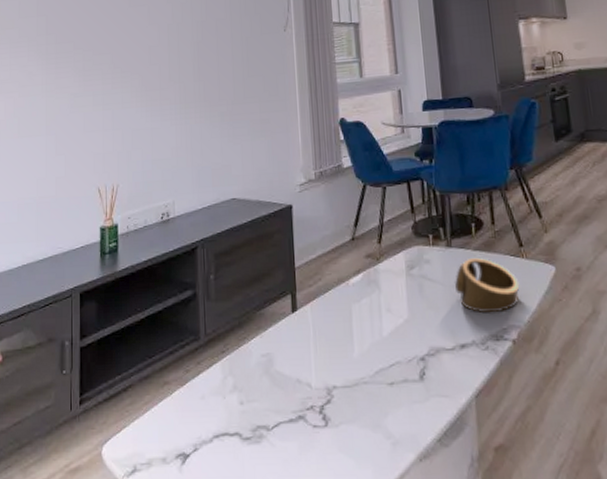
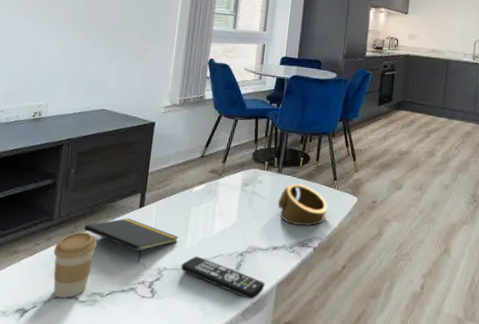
coffee cup: none [206,349,252,436] -> present [53,231,97,298]
notepad: none [235,327,344,383] -> present [84,218,178,263]
remote control: none [352,367,460,419] -> present [181,256,265,300]

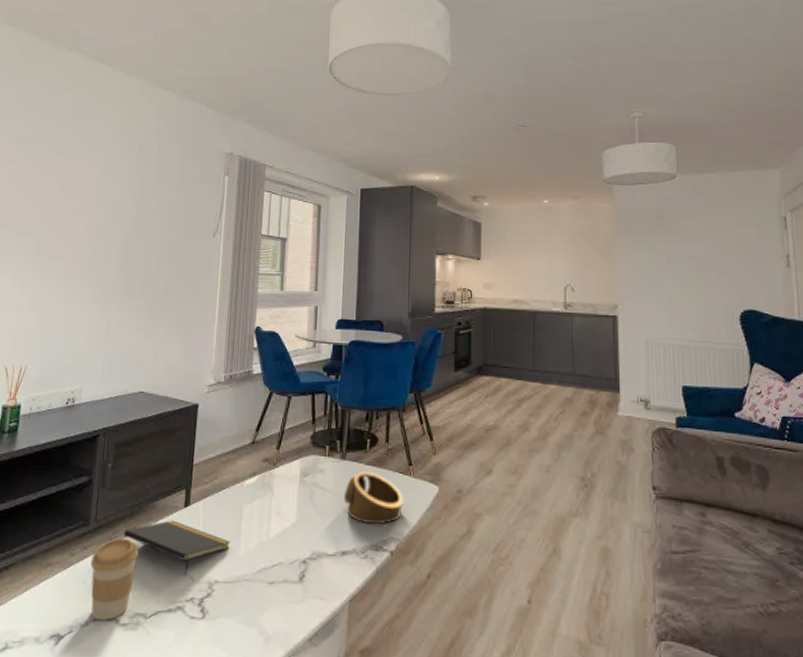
remote control: present [181,256,265,300] -> none [234,565,335,620]

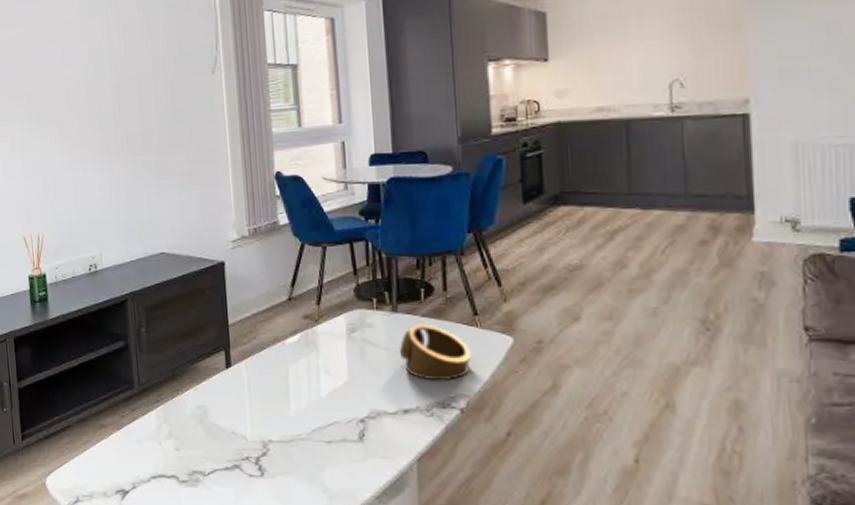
coffee cup: present [90,537,139,620] -> none [141,400,187,477]
notepad: present [124,520,230,575] -> none [169,381,280,435]

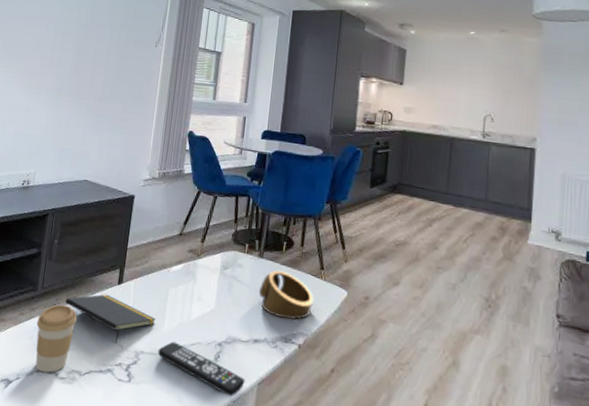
coffee cup: none [141,400,187,477] -> present [35,304,77,373]
notepad: none [169,381,280,435] -> present [65,294,156,343]
remote control: none [289,425,401,479] -> present [158,341,245,397]

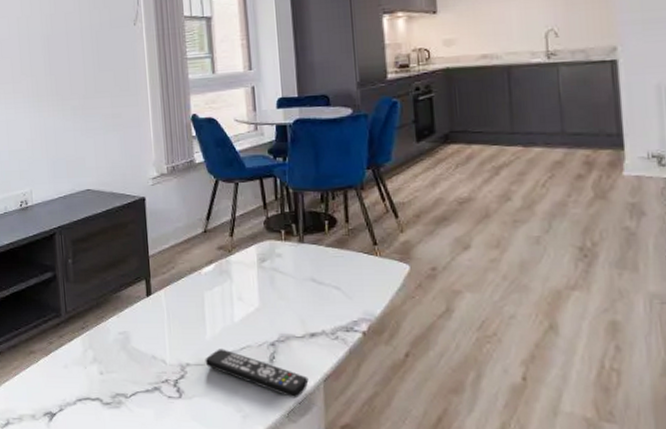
coffee cup: present [35,304,77,373] -> none [68,326,110,400]
notepad: present [65,294,156,343] -> none [94,309,196,359]
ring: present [259,270,314,320] -> none [305,254,372,306]

